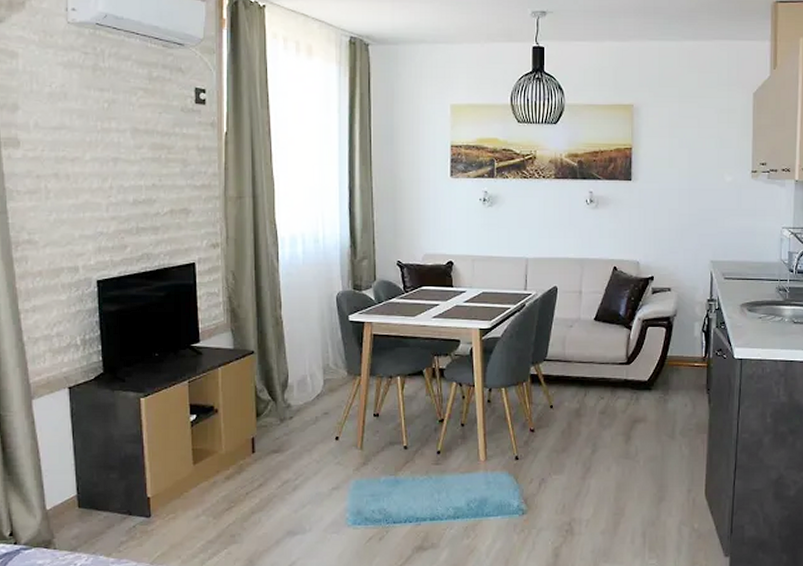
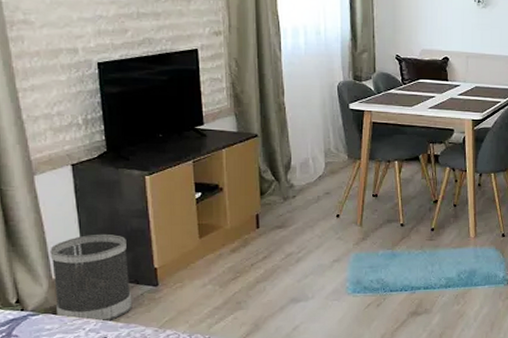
wastebasket: none [45,460,124,558] -> present [50,233,133,323]

